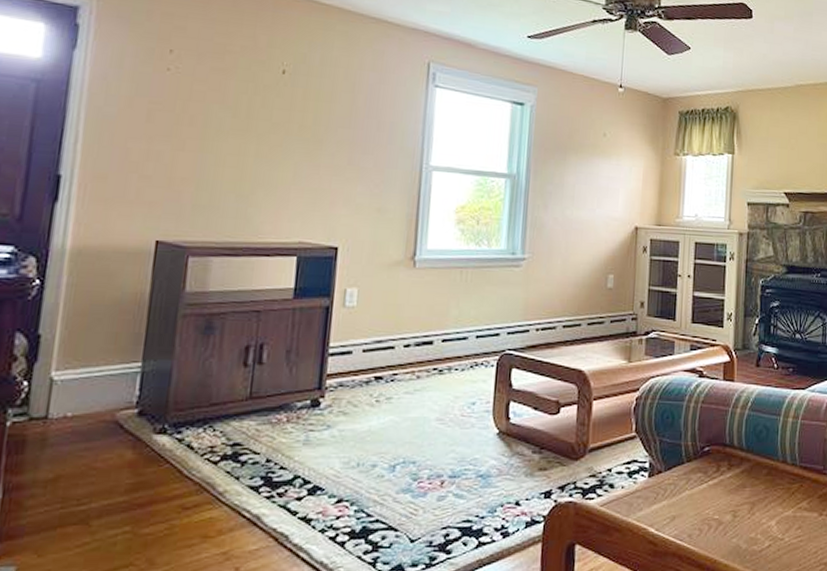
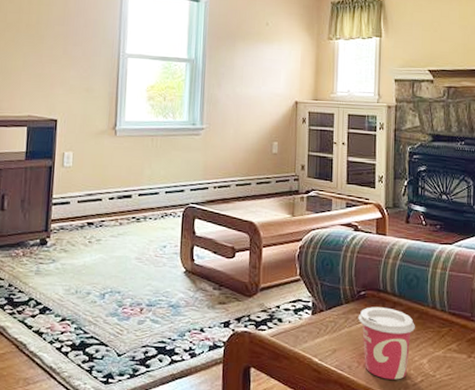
cup: none [700,464,763,547] -> present [358,307,415,380]

